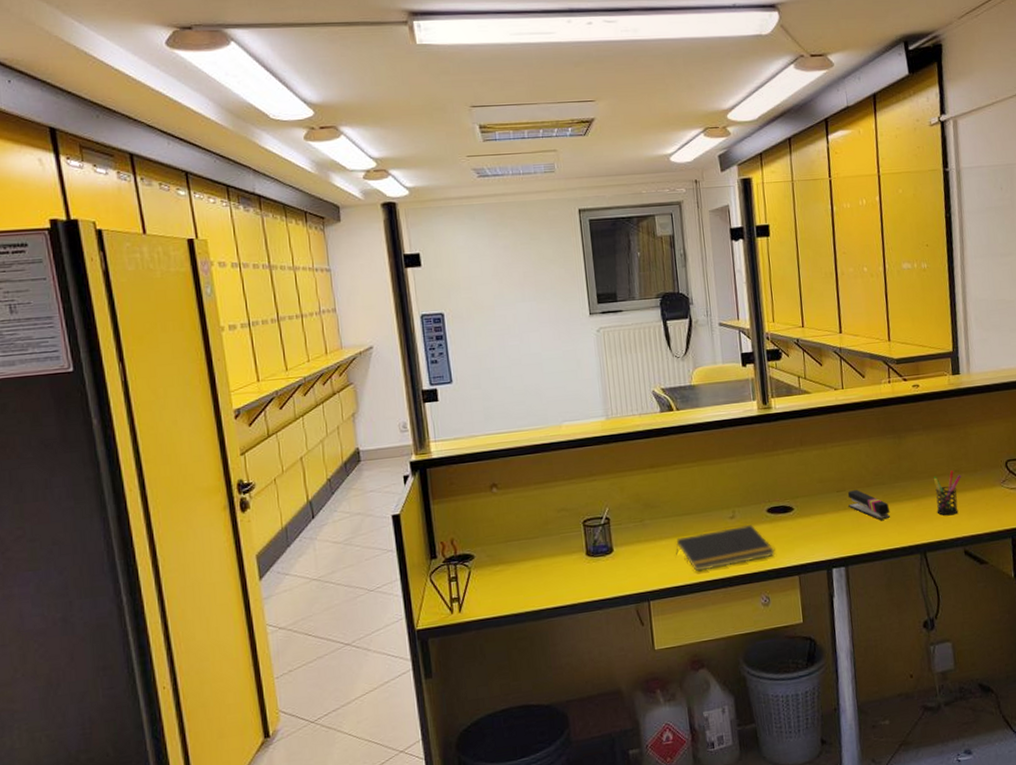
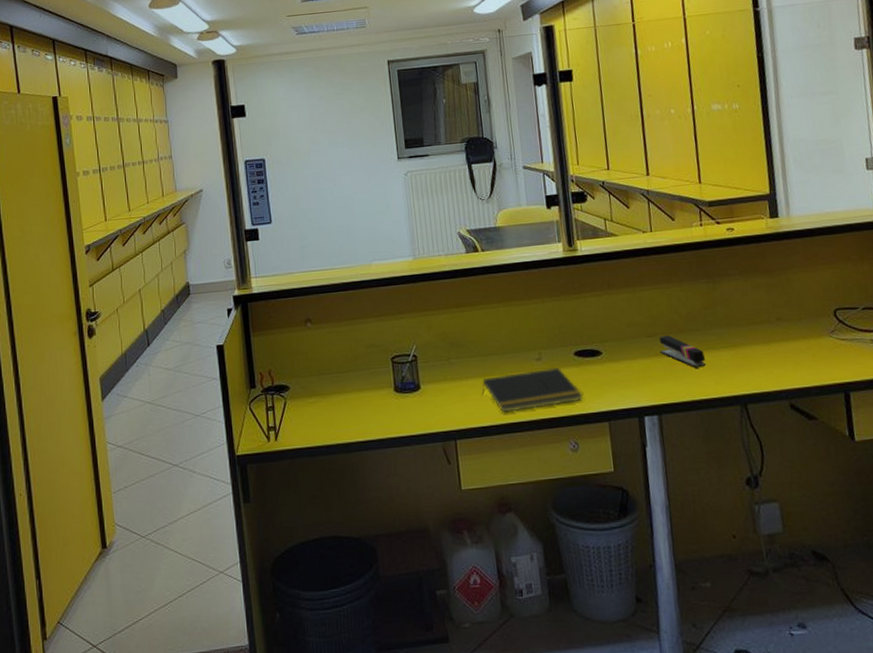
pen holder: present [934,470,961,516] -> none [753,318,784,366]

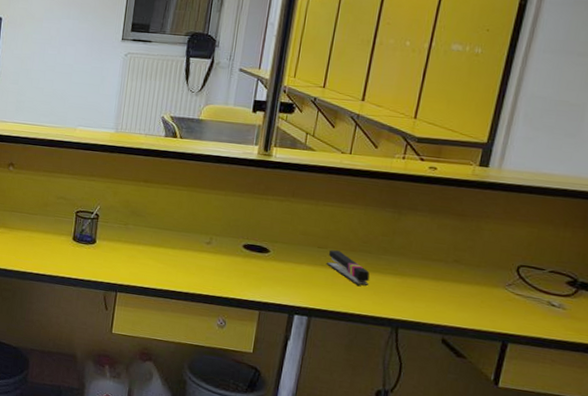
notepad: present [482,367,584,413] -> none [149,248,242,288]

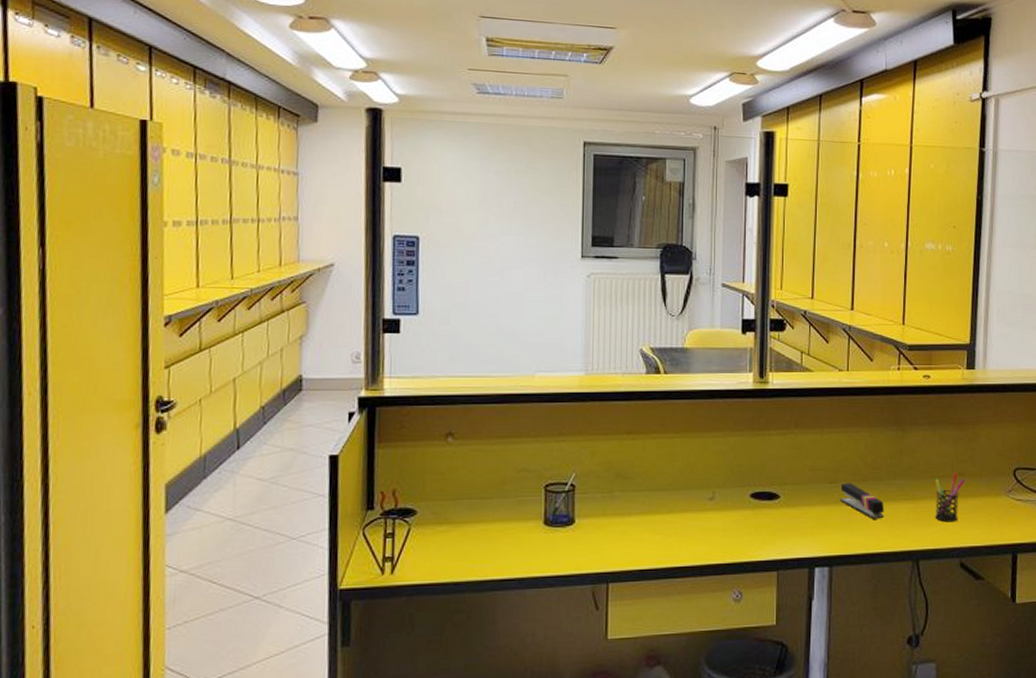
pen holder: none [421,259,460,302] -> present [935,473,965,522]

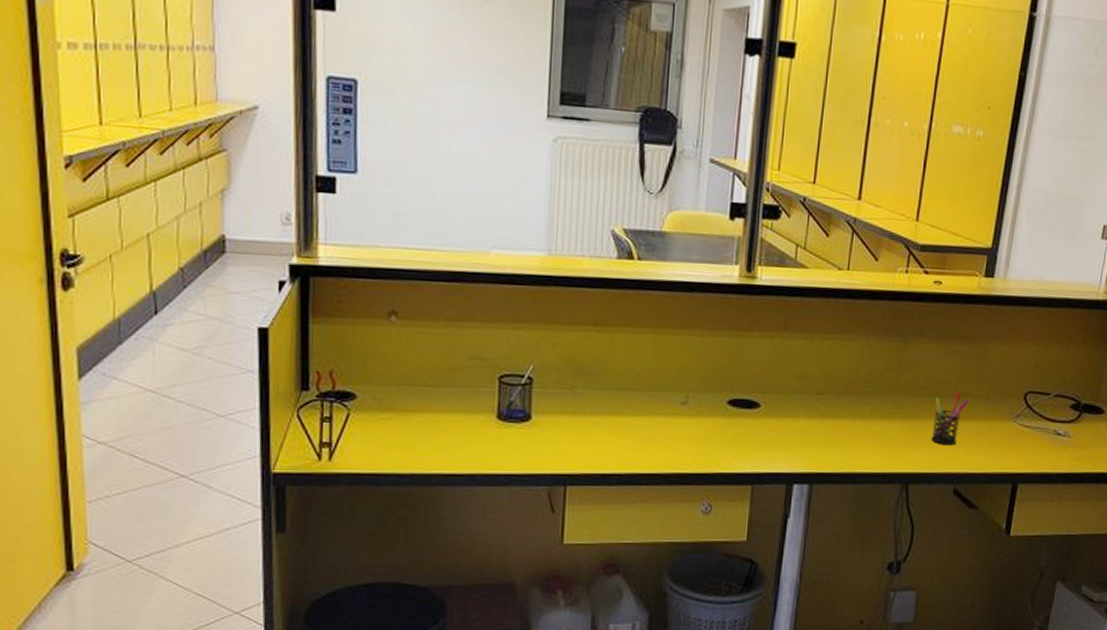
stapler: present [840,483,885,519] -> none [827,395,876,437]

